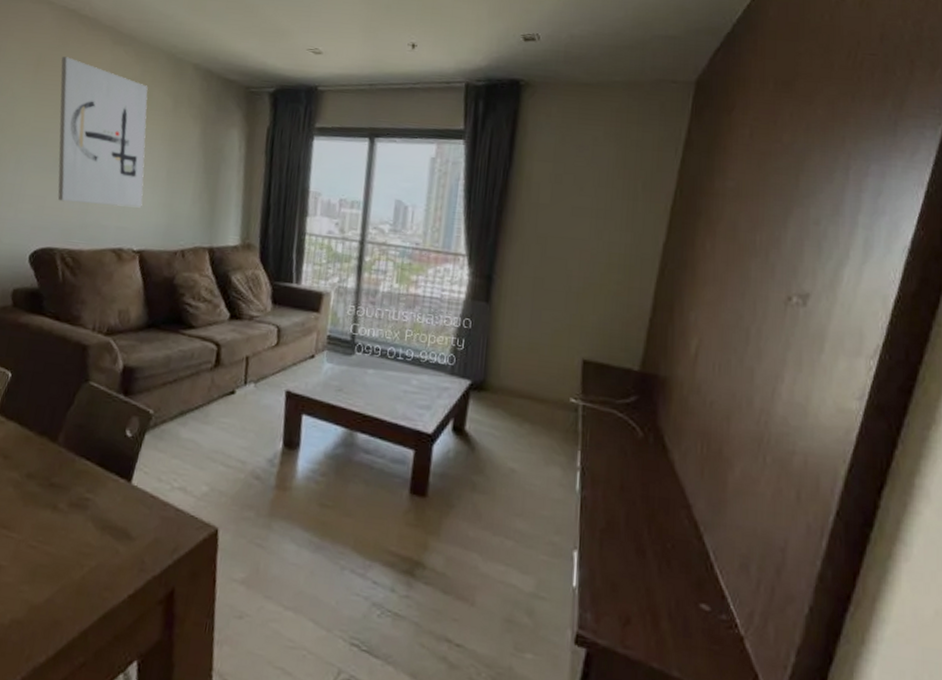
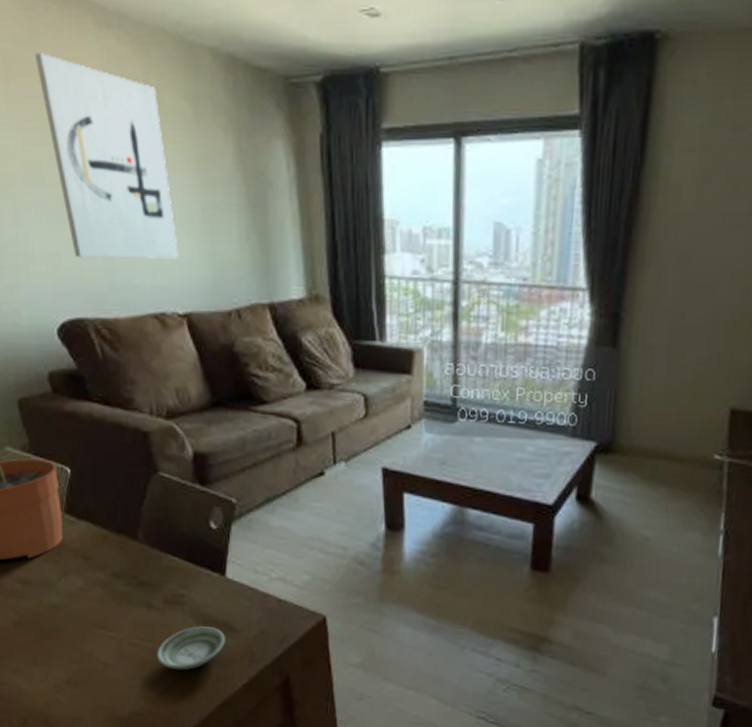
saucer: none [50,531,120,577] -> present [157,626,225,670]

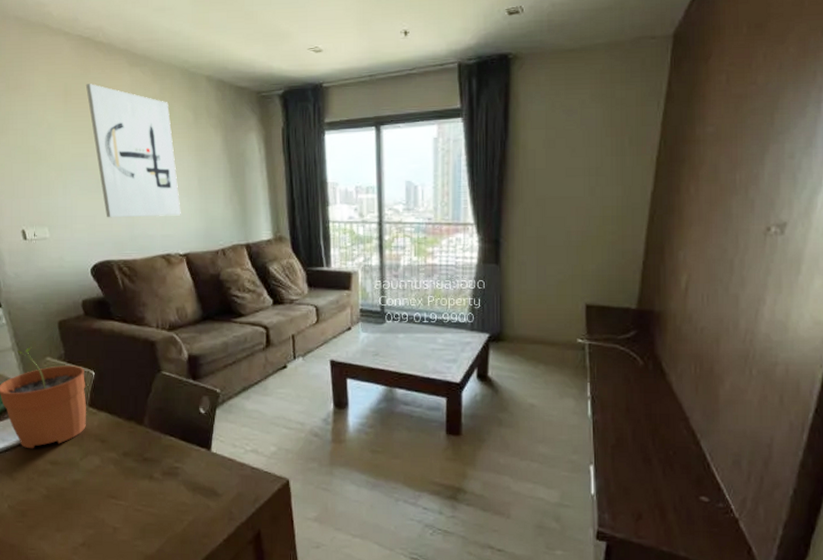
saucer: present [157,626,225,670] -> none [156,492,210,530]

